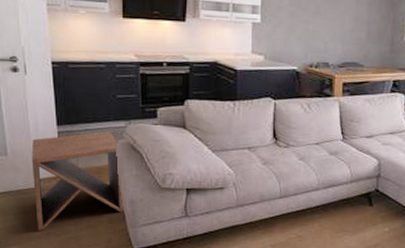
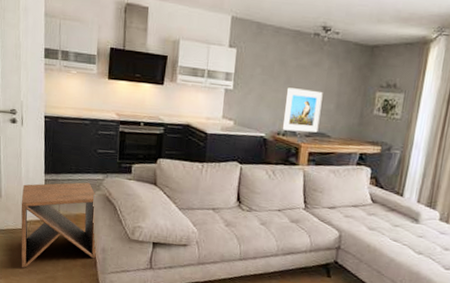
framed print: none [314,18,353,63] -> present [282,87,323,133]

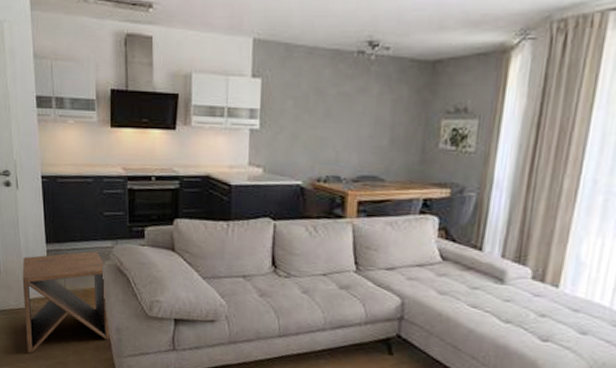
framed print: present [282,87,323,133] -> none [322,122,372,177]

